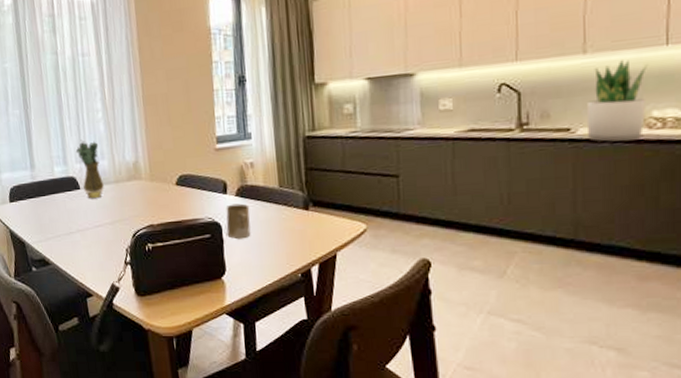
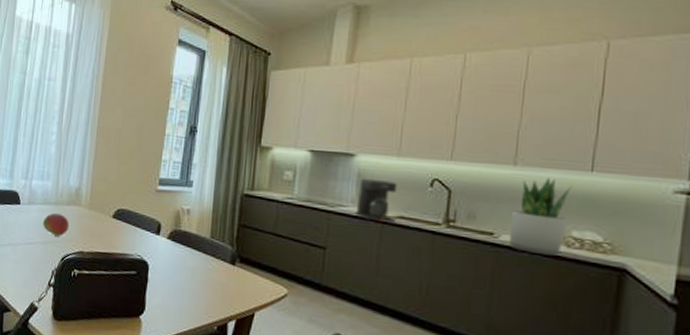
vase: present [75,139,104,199] -> none [23,157,47,216]
fruit: none [107,191,135,214] -> present [43,213,70,237]
cup: present [226,203,251,240] -> none [152,245,179,282]
coffee maker: none [423,94,468,140] -> present [355,179,398,224]

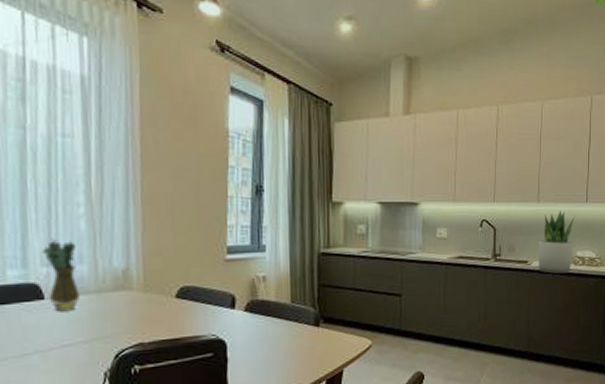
vase: none [23,157,47,216] -> present [42,238,80,312]
fruit: present [43,213,70,237] -> none [82,303,120,331]
coffee maker: present [355,179,398,224] -> none [423,225,457,265]

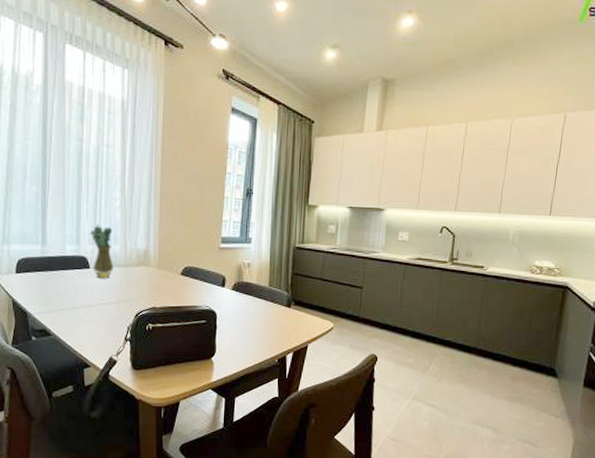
planter: present [538,211,576,273] -> none [494,222,537,280]

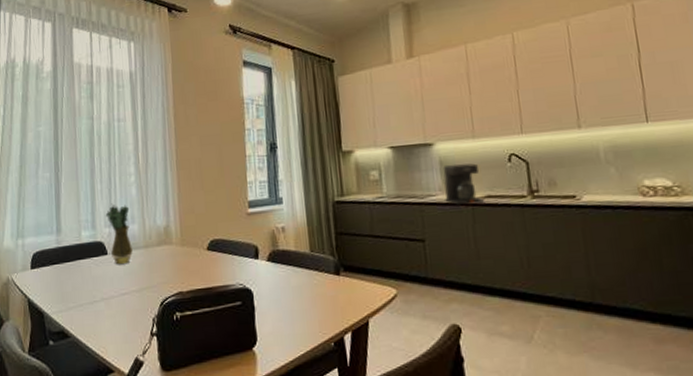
coffee maker: none [385,229,417,264] -> present [443,163,485,206]

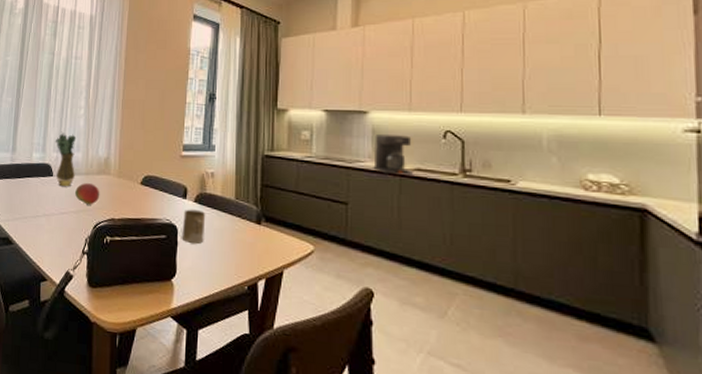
fruit: none [135,257,164,281] -> present [75,183,100,205]
cup: none [257,268,283,307] -> present [182,209,206,245]

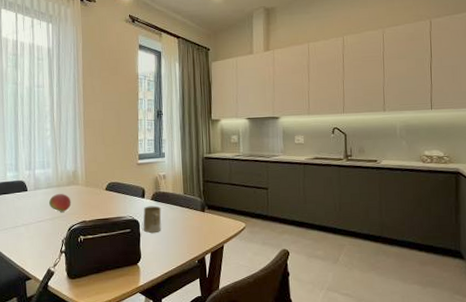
vase: present [55,131,77,187] -> none [26,152,48,199]
coffee maker: present [373,135,414,176] -> none [285,133,313,164]

